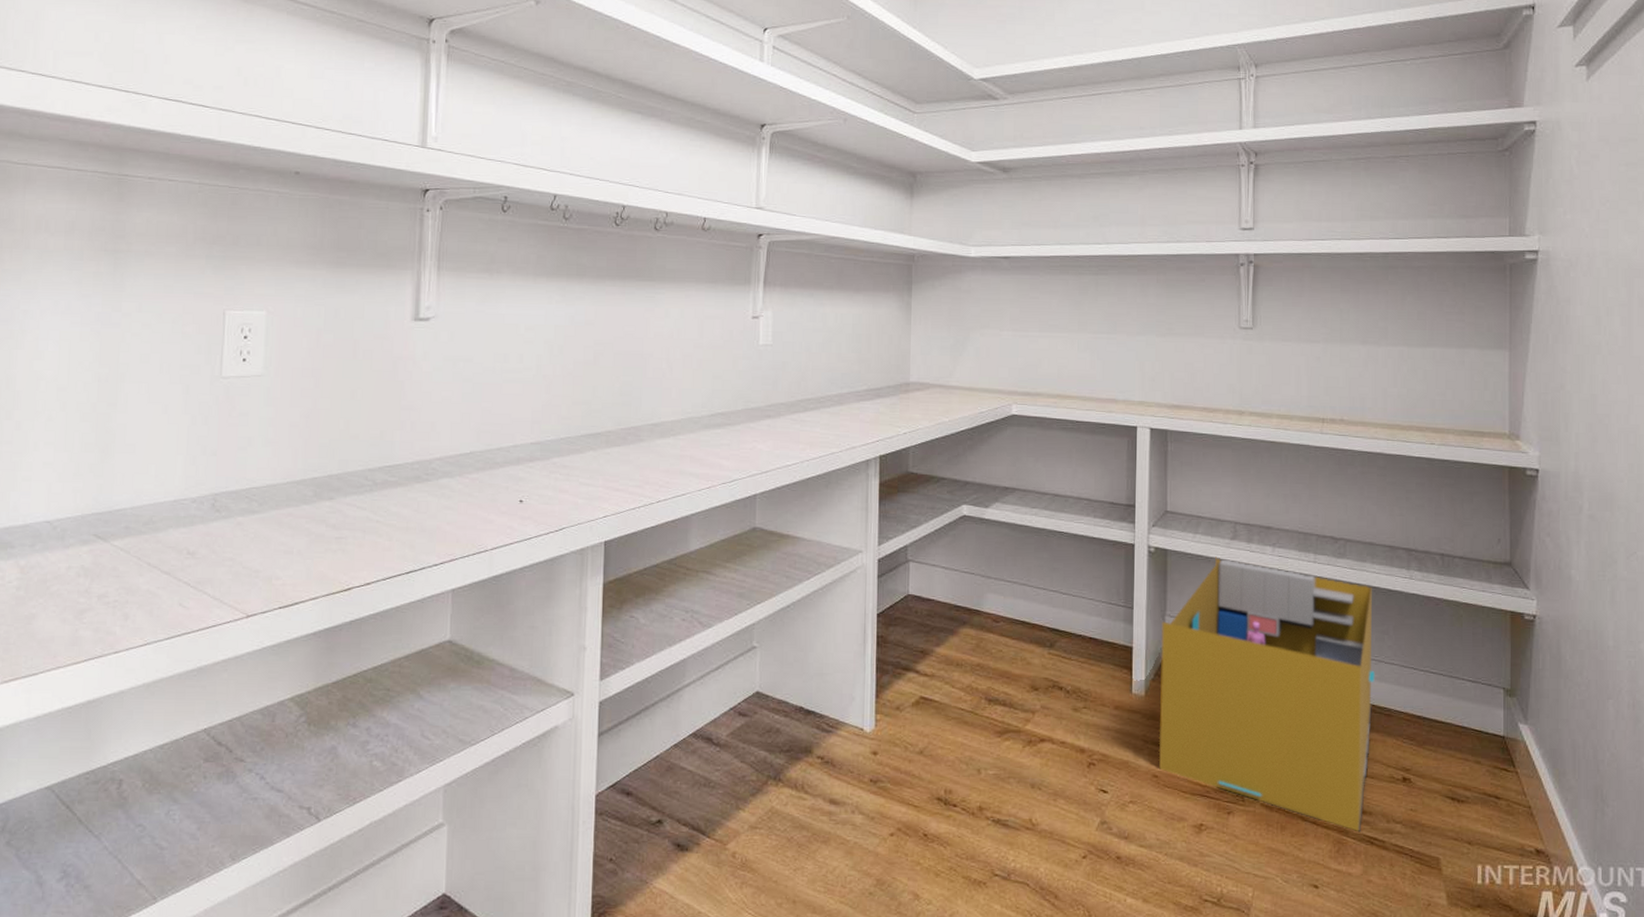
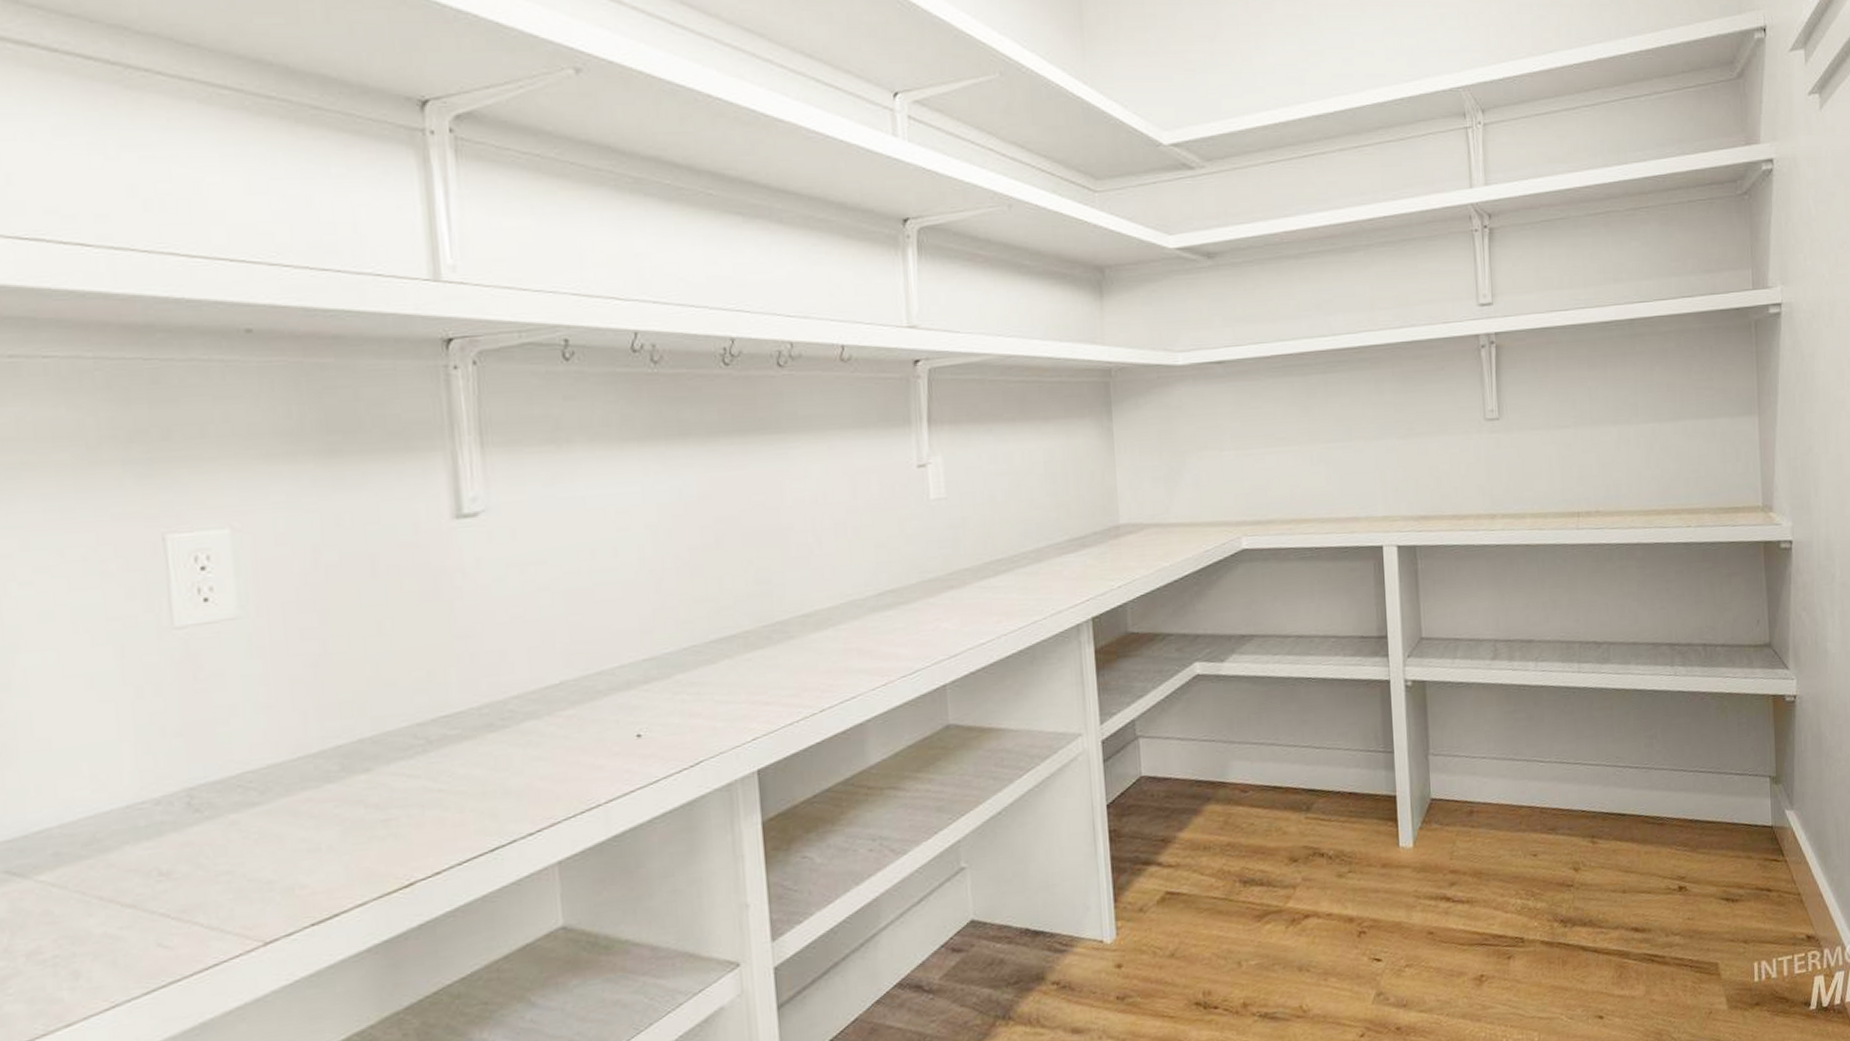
storage bin: present [1158,556,1375,831] -> none [1425,681,1646,952]

